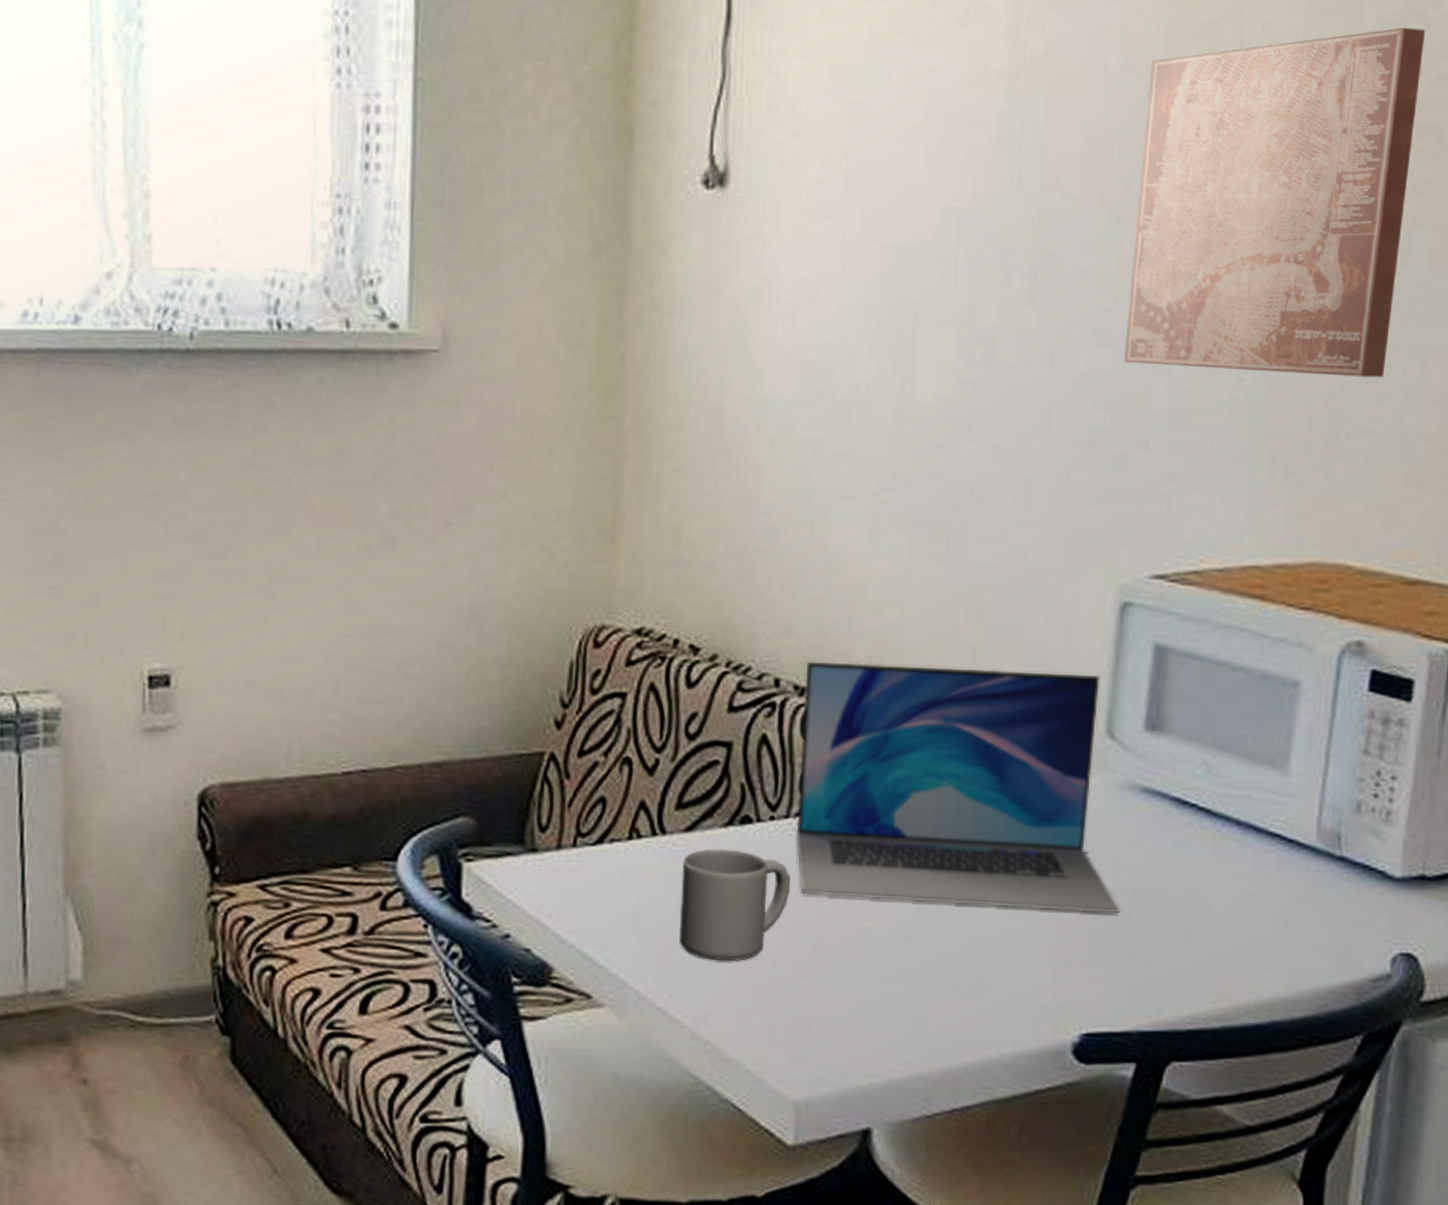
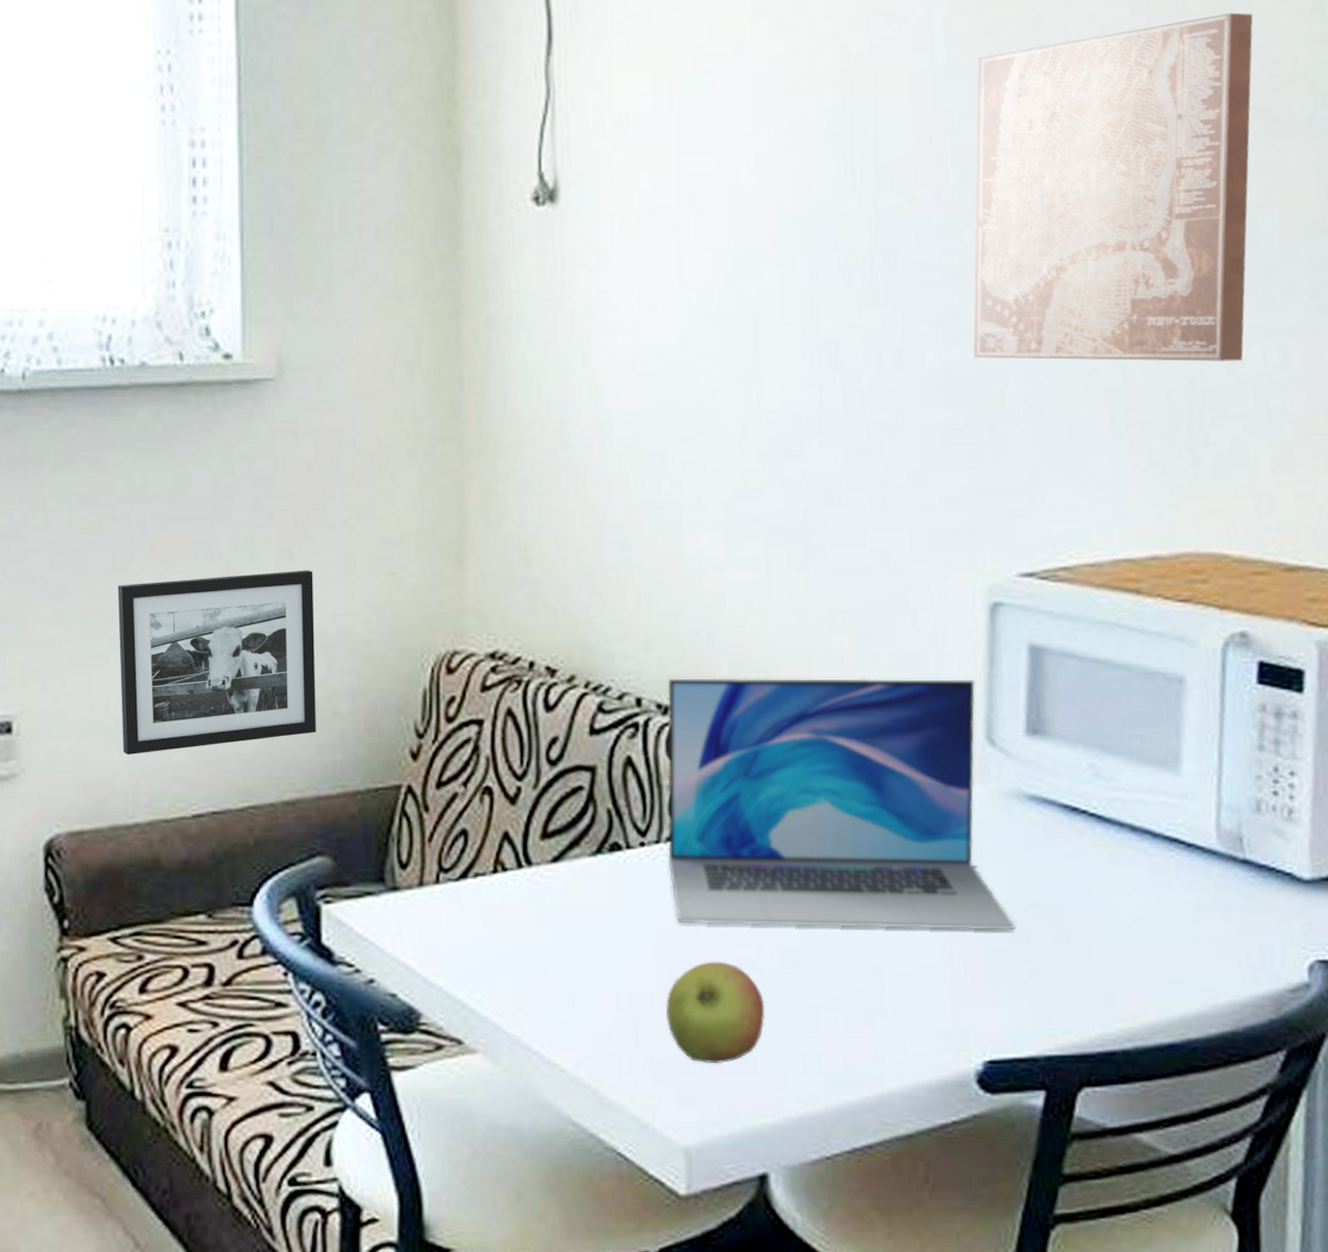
picture frame: none [277,540,469,713] -> present [117,570,316,756]
mug: present [679,848,790,961] -> none [551,878,666,999]
apple: none [784,931,879,1027] -> present [665,961,765,1064]

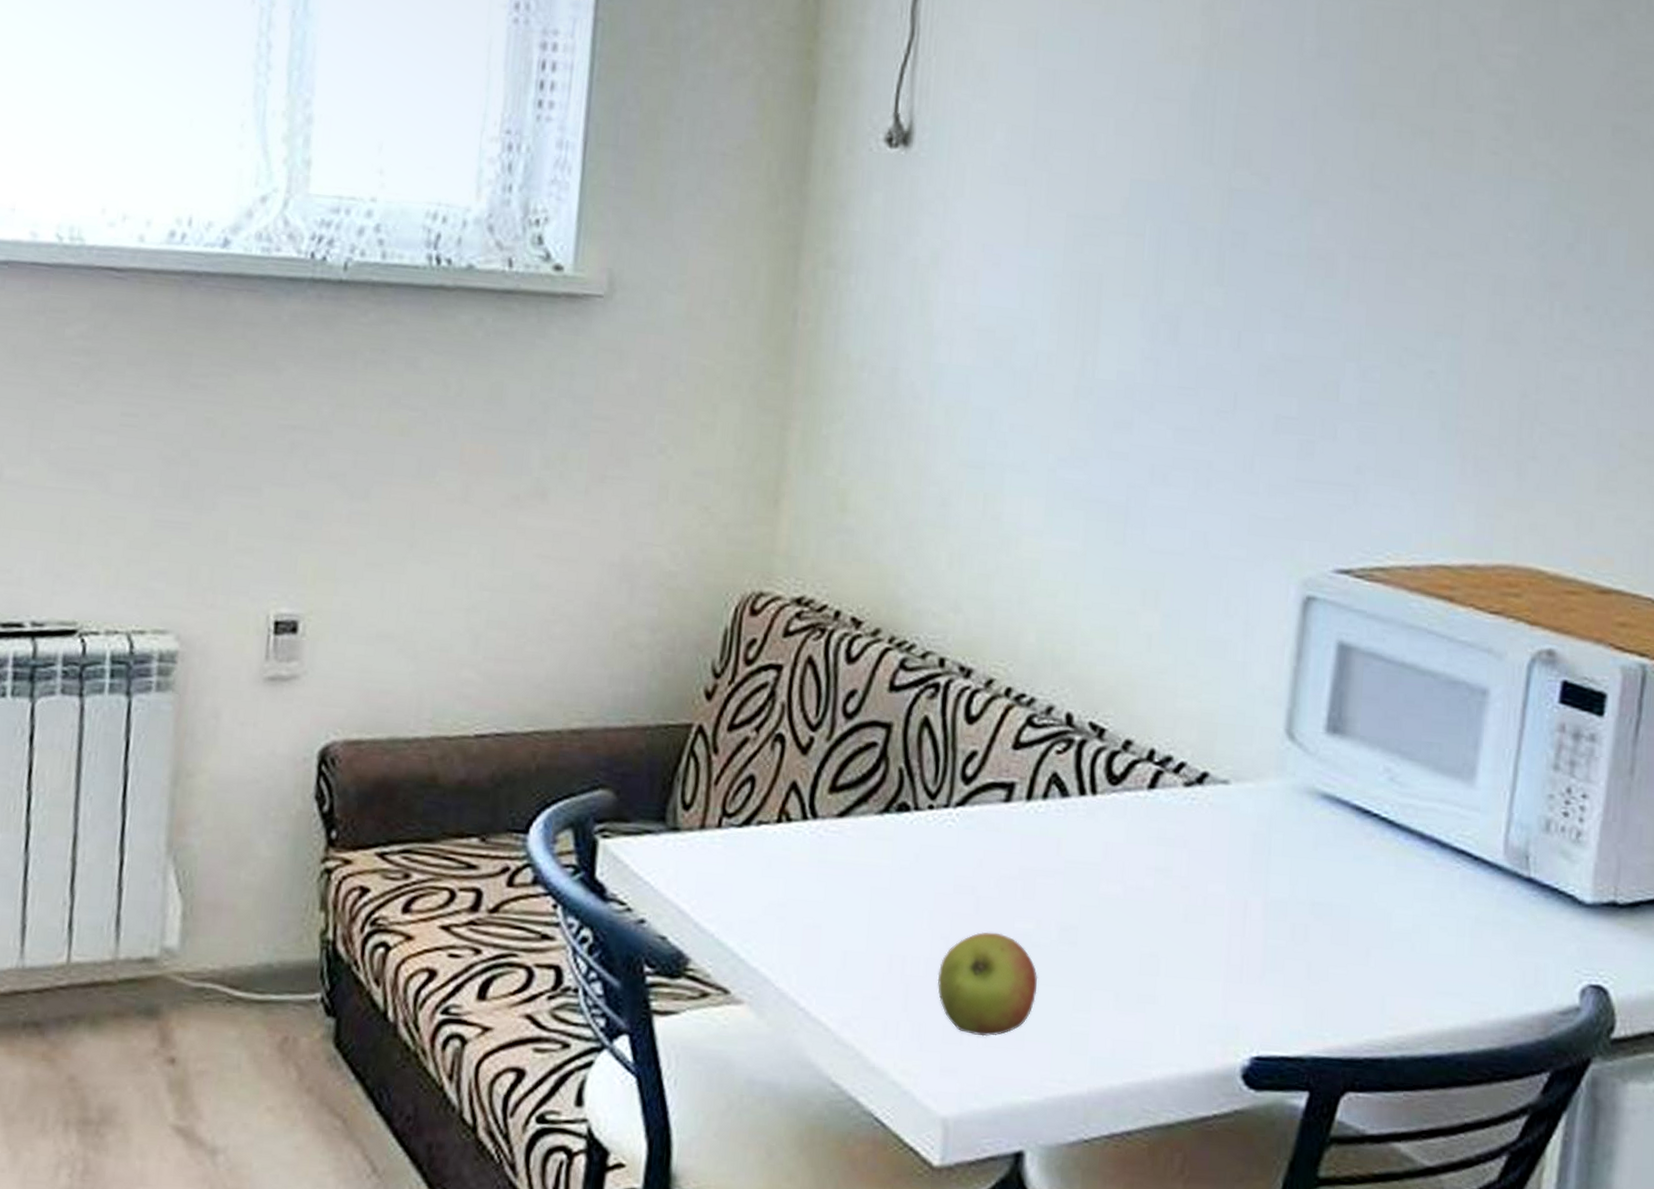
picture frame: present [117,570,316,756] -> none [410,491,624,668]
laptop: present [667,678,1016,931] -> none [955,642,1297,928]
wall art: present [973,12,1253,362] -> none [1312,27,1623,379]

